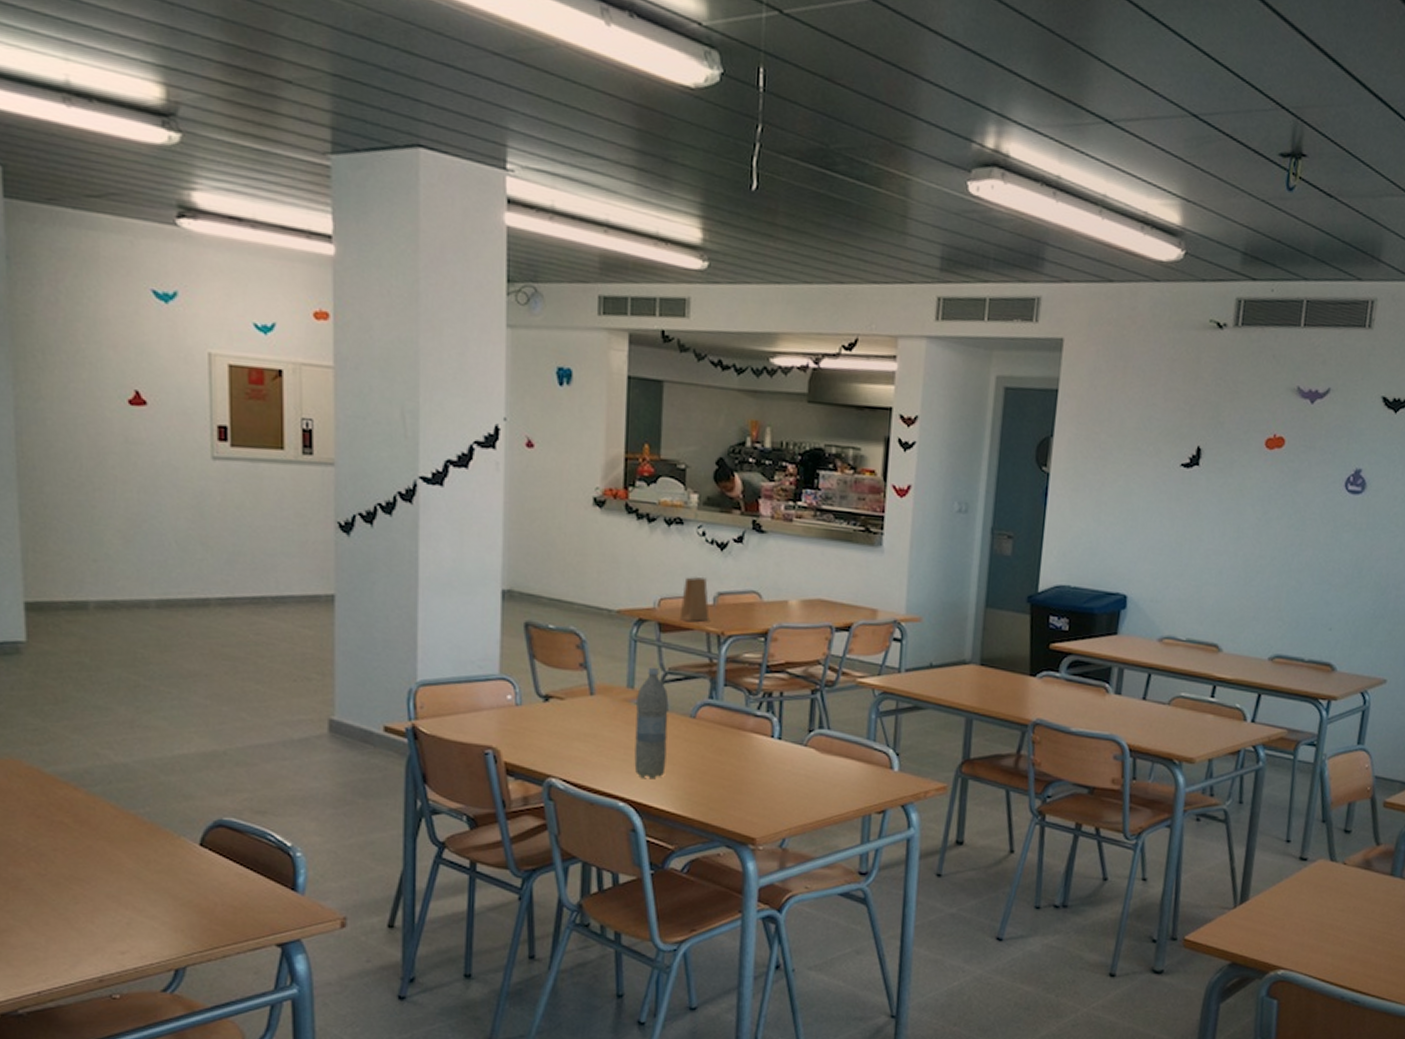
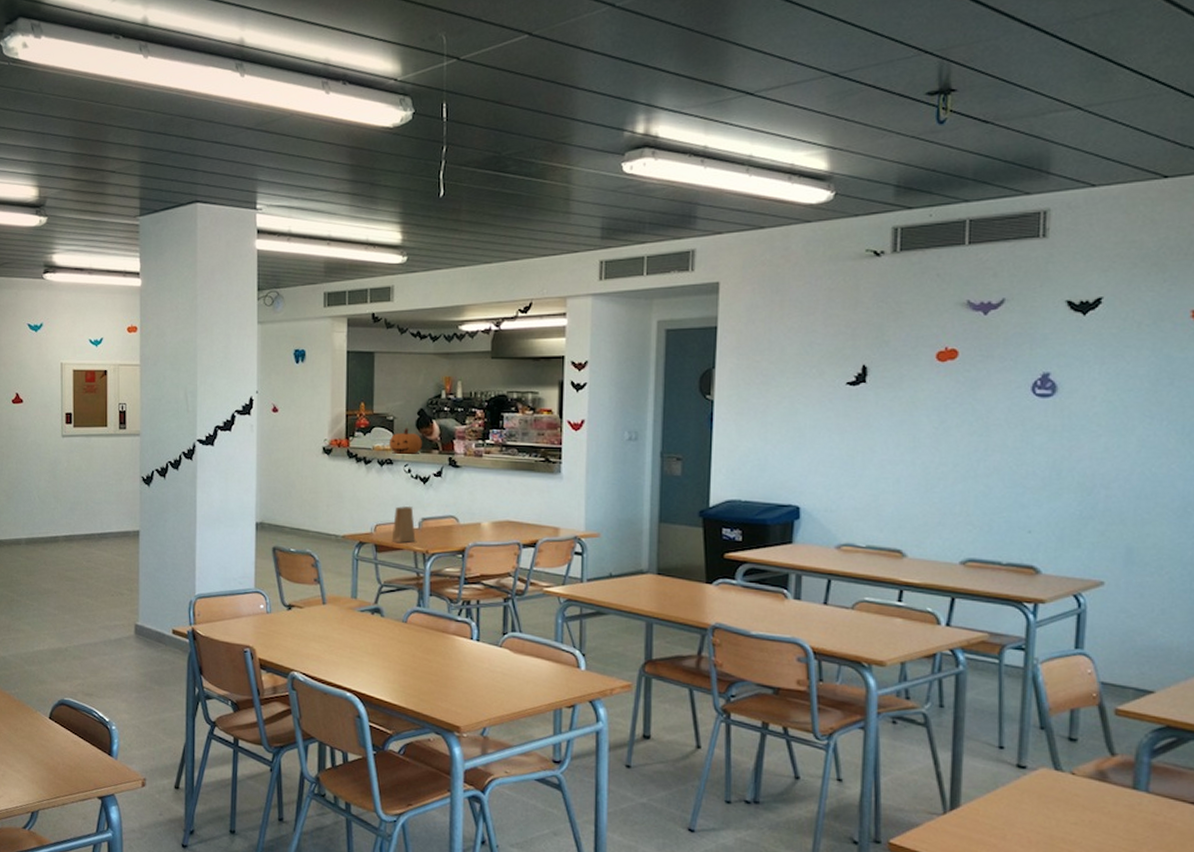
water bottle: present [634,667,669,778] -> none [358,580,385,673]
decorative pumpkin: none [680,480,721,514] -> present [389,428,422,455]

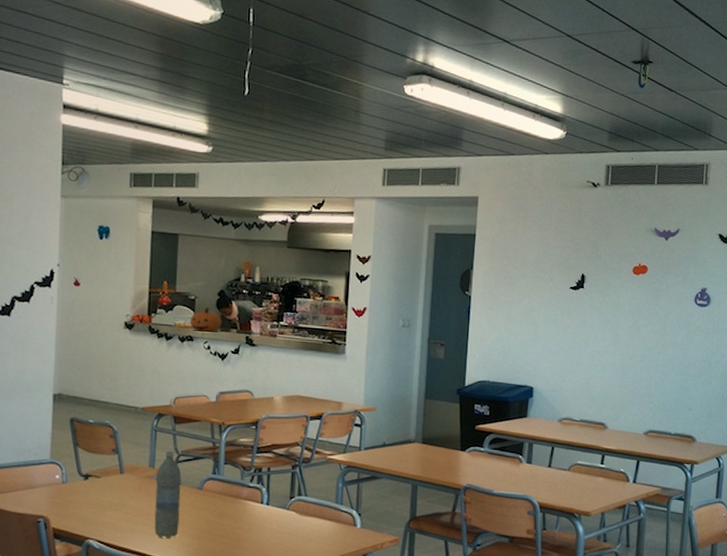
water bottle: none [358,580,385,673] -> present [154,450,182,538]
paper bag: present [391,505,416,544] -> none [190,380,213,416]

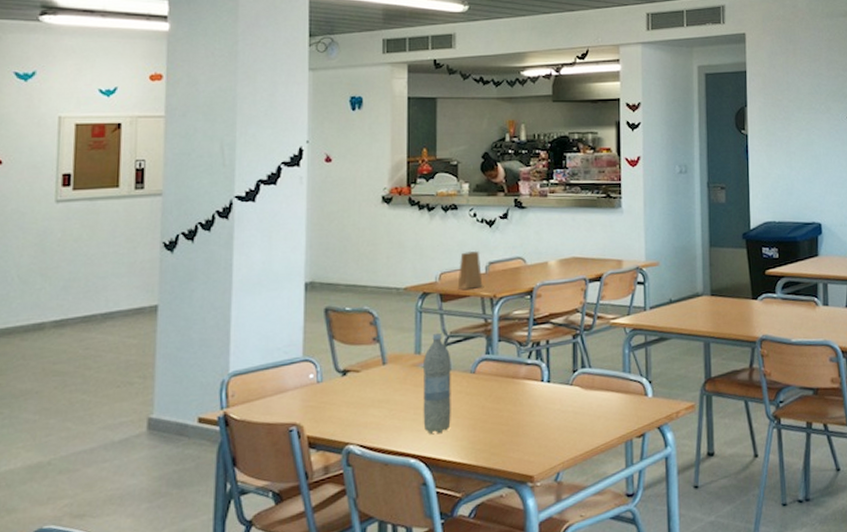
decorative pumpkin: present [190,307,222,333] -> none [454,172,487,199]
paper bag: none [190,380,213,416] -> present [457,250,483,290]

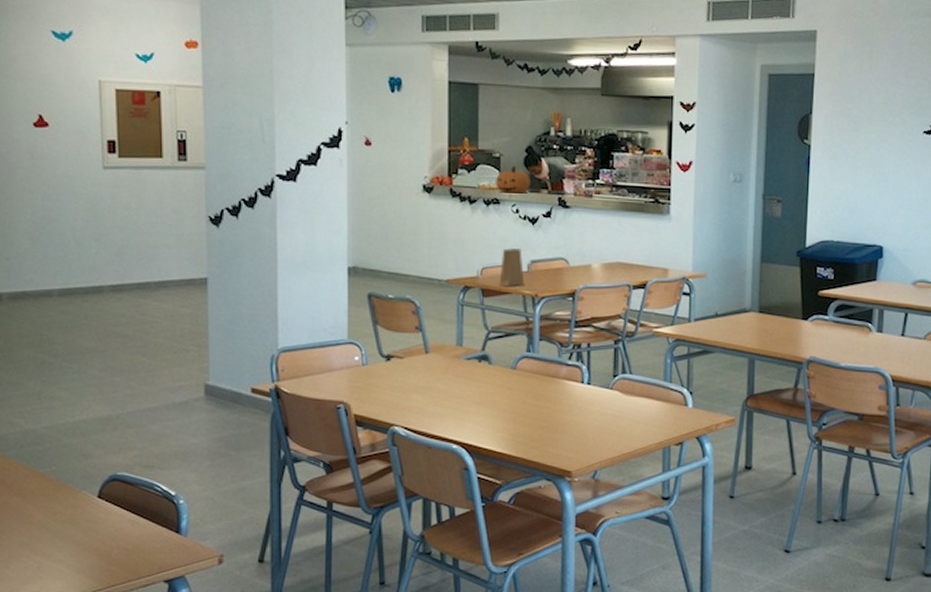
water bottle: present [423,332,451,434] -> none [465,327,493,423]
decorative pumpkin: none [454,172,487,199] -> present [496,166,530,195]

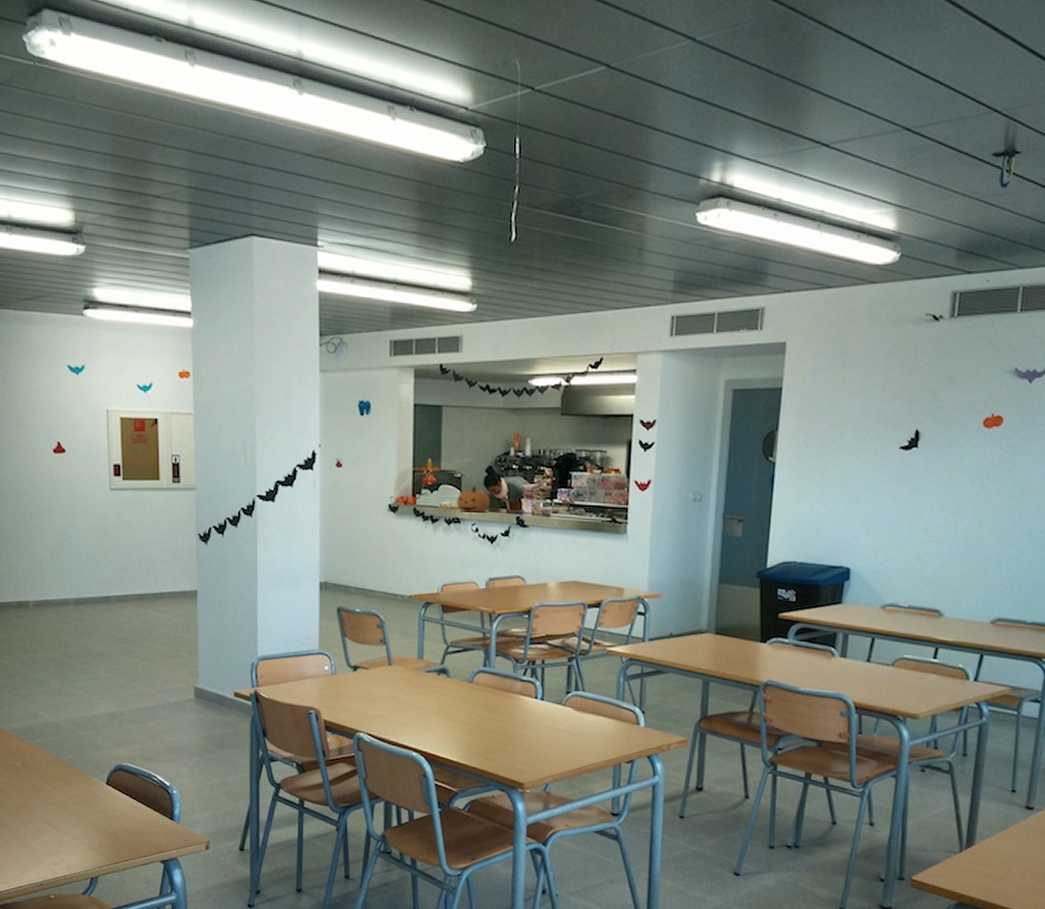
paper bag: present [499,247,525,287] -> none [458,565,483,604]

